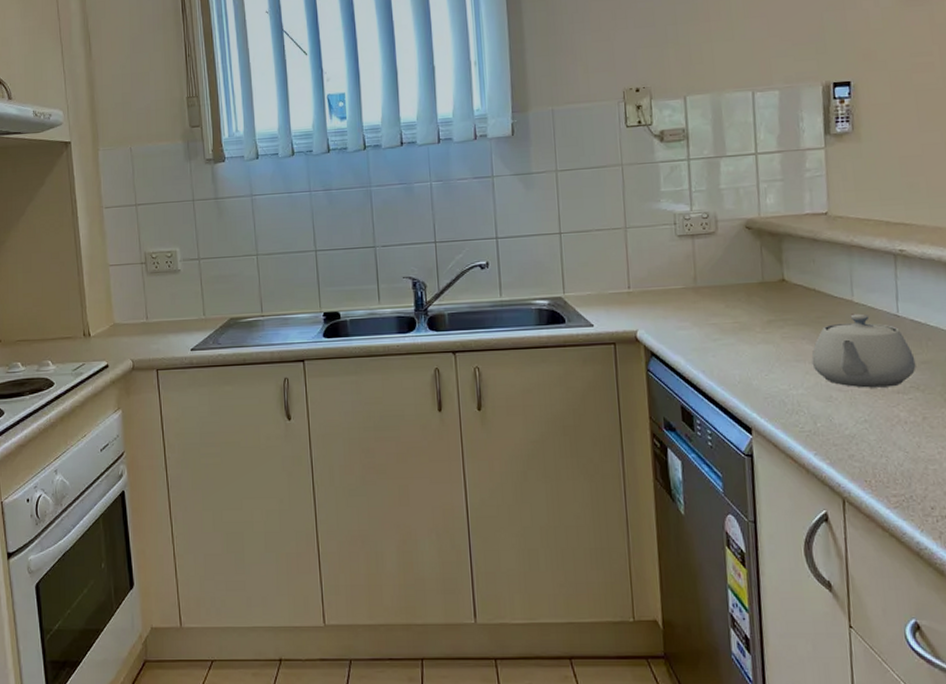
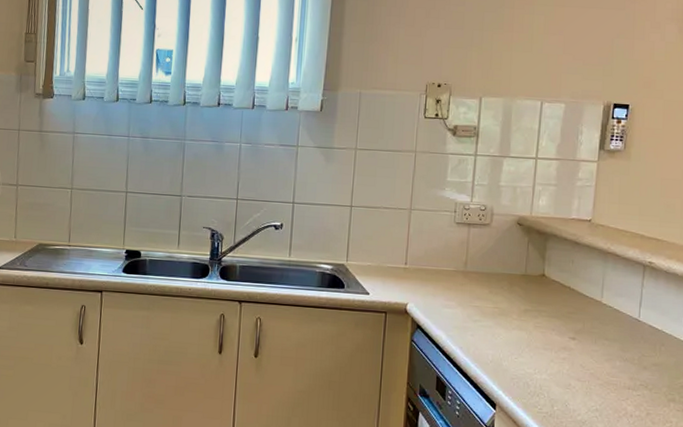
teapot: present [811,313,916,388] -> none [558,313,648,383]

